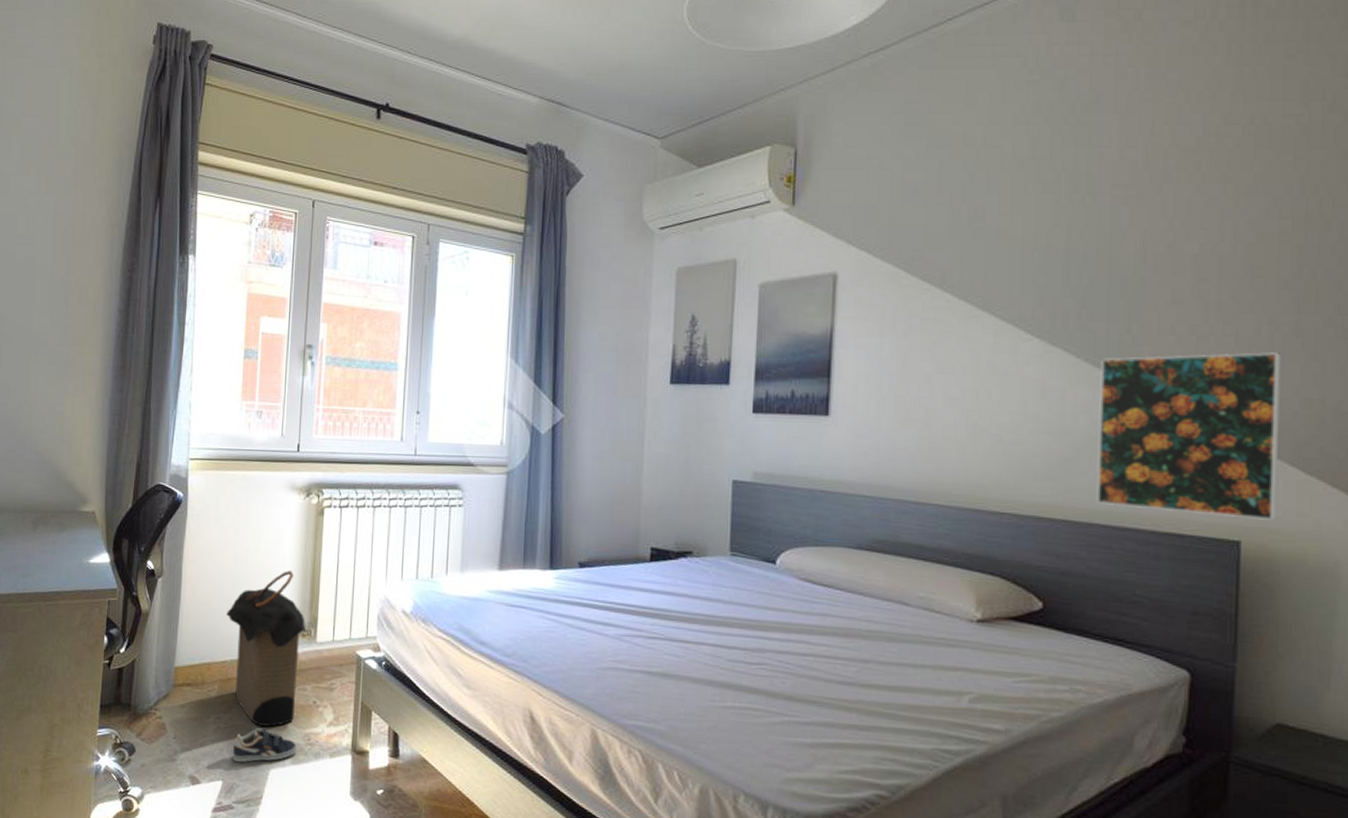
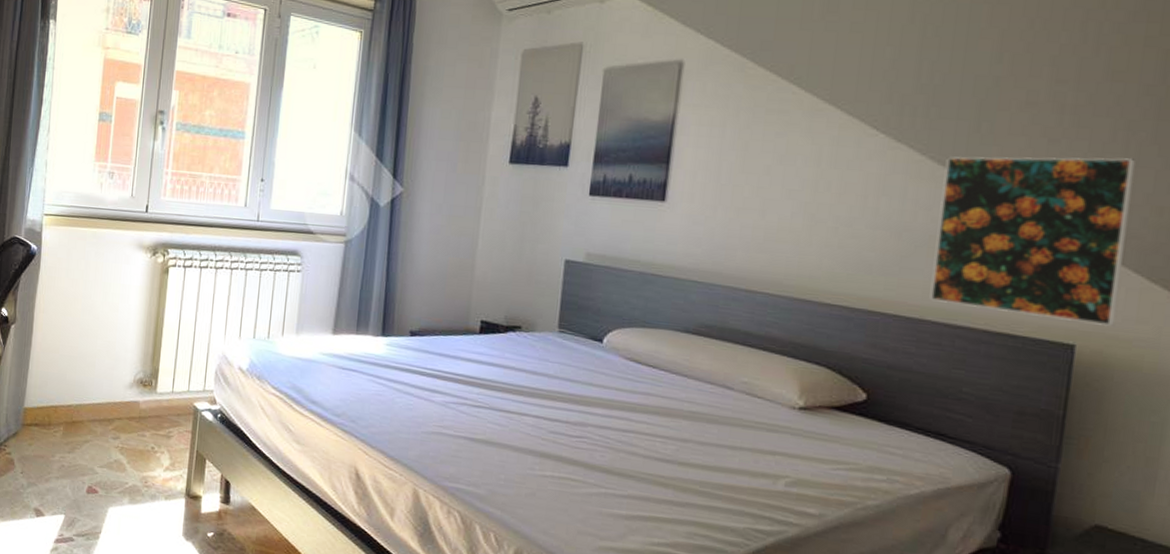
laundry hamper: present [226,570,309,727] -> none [74,324,150,468]
sneaker: present [232,728,296,763] -> none [74,468,134,500]

